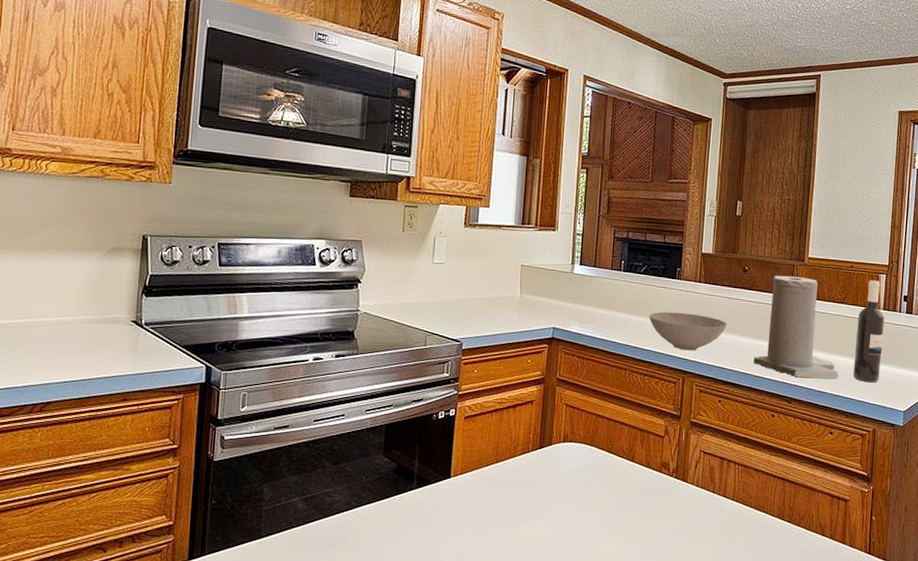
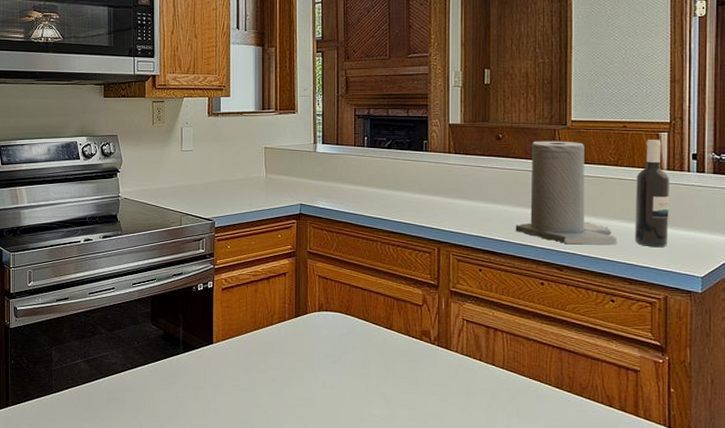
bowl: present [649,312,727,351] -> none [397,184,483,221]

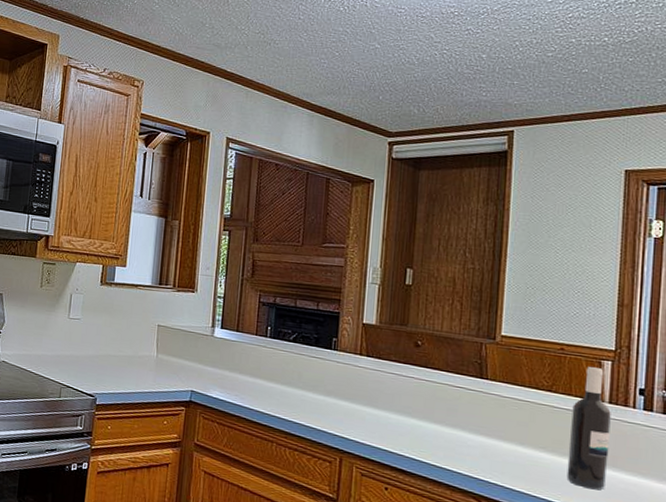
paper towel: present [515,141,618,245] -> none [429,353,547,480]

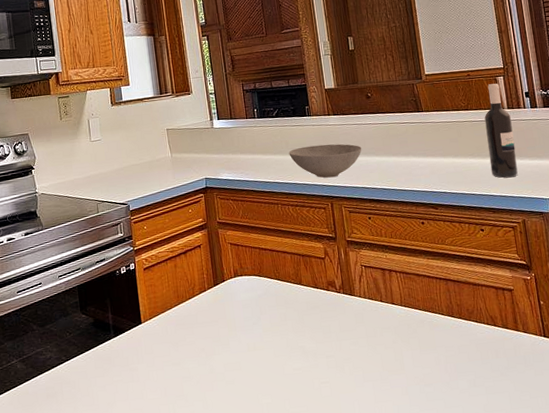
bowl: none [299,383,395,430] -> present [288,144,362,178]

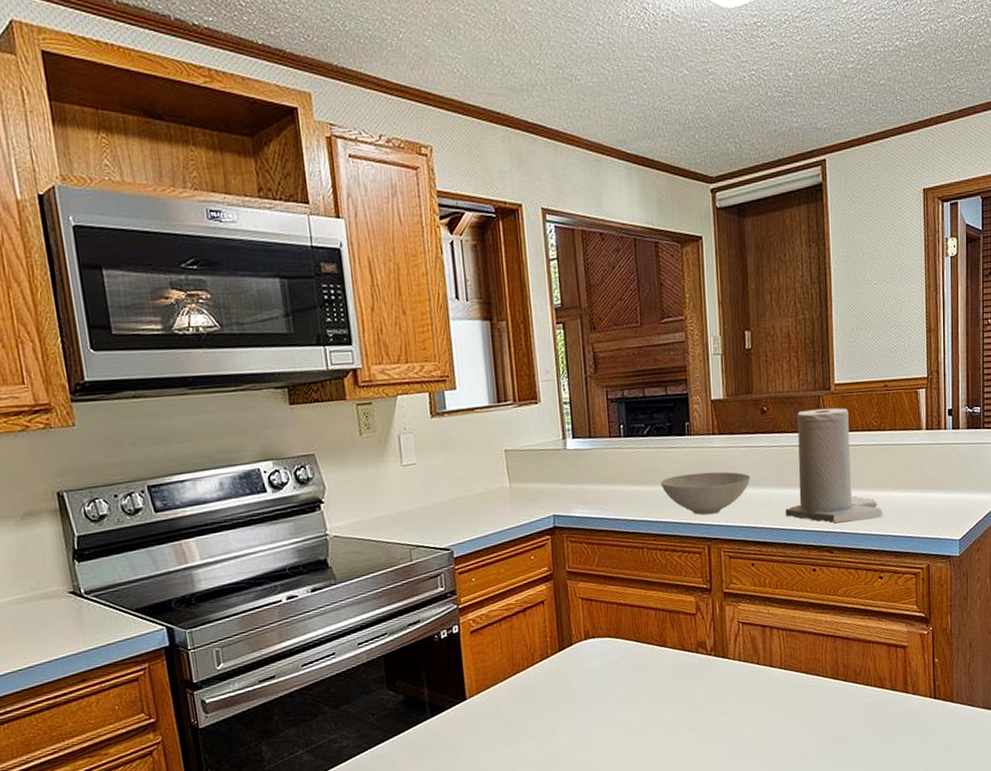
paper towel: none [393,93,478,185] -> present [785,408,883,524]
wine bottle: present [484,83,518,178] -> none [897,397,929,515]

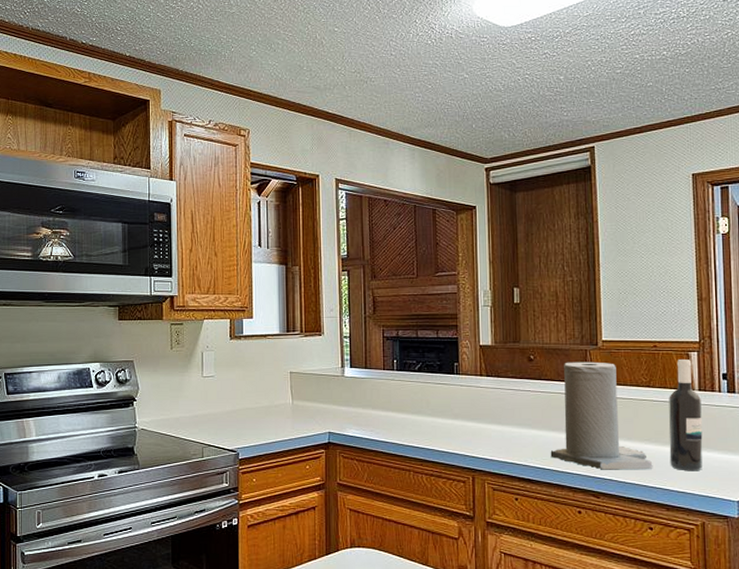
bowl: present [660,471,751,516] -> none [429,409,516,448]
wine bottle: none [897,397,929,515] -> present [668,360,703,472]

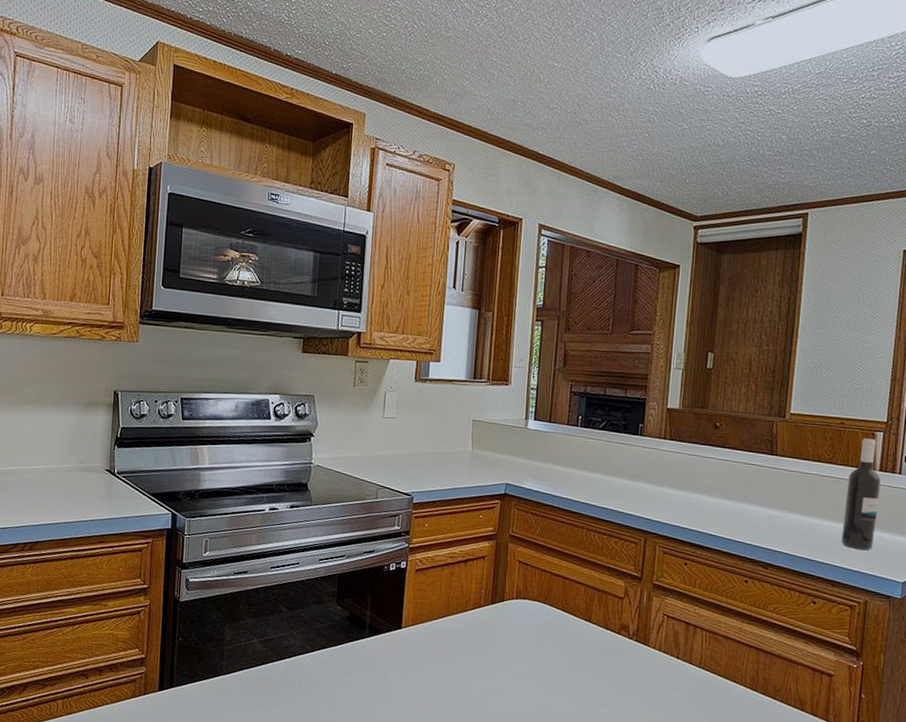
paper towel: present [550,362,653,470] -> none [724,432,825,545]

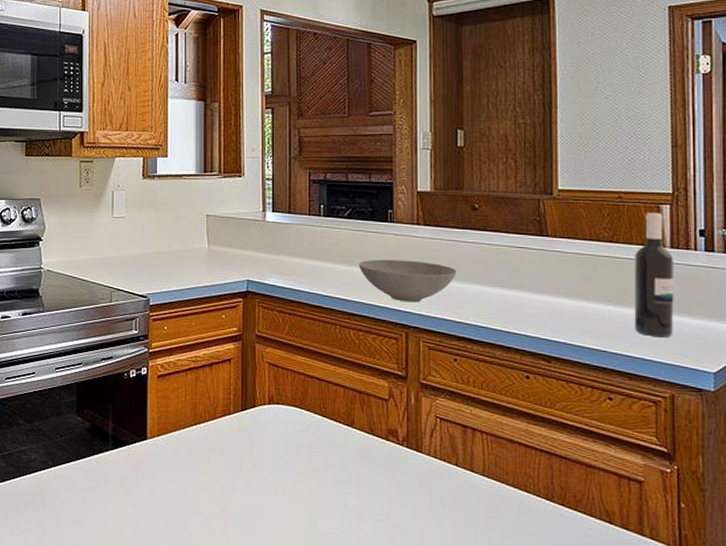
bowl: none [608,469,695,511] -> present [358,259,457,303]

